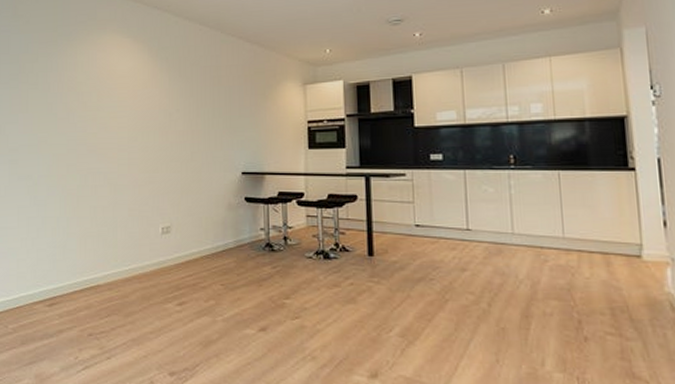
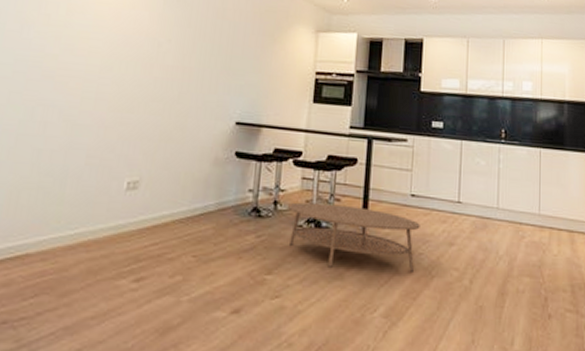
coffee table: none [297,237,428,296] -> present [288,202,420,272]

